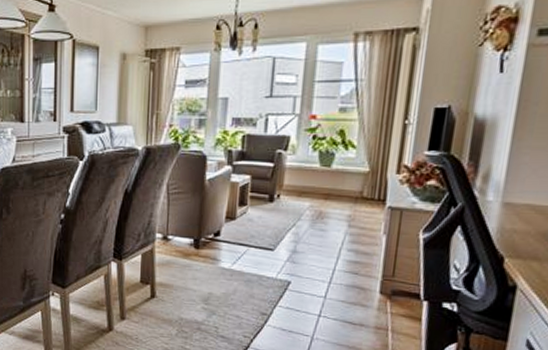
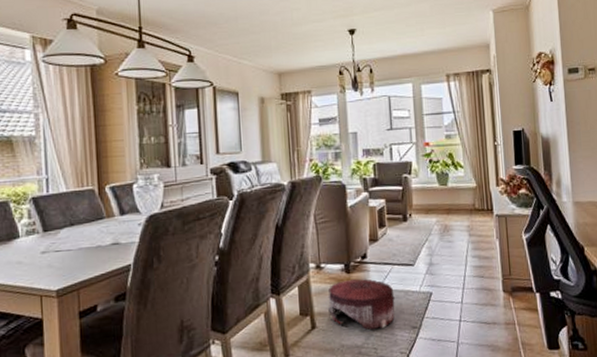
pouf: none [171,255,246,309] -> present [328,279,395,331]

